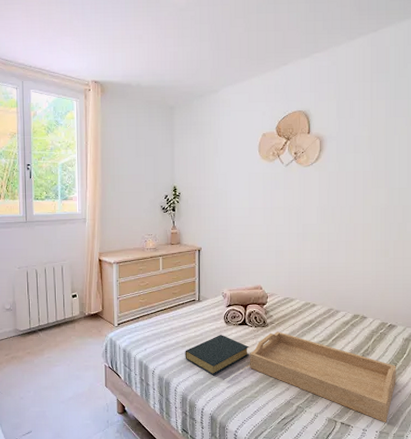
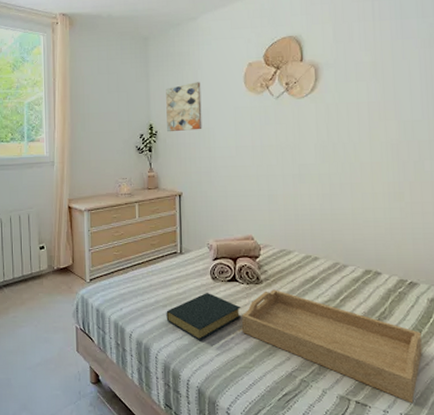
wall art: none [189,149,221,194] -> present [166,82,202,132]

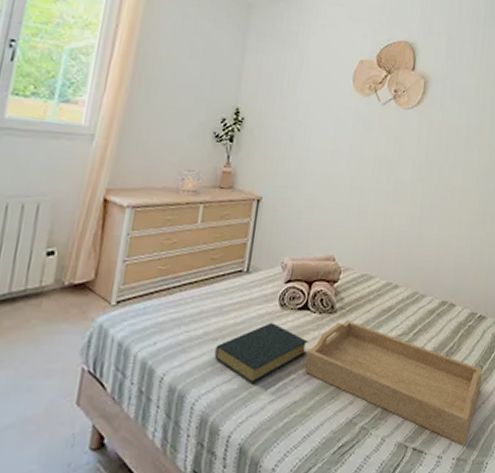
wall art: present [166,82,202,132] -> none [256,68,305,125]

